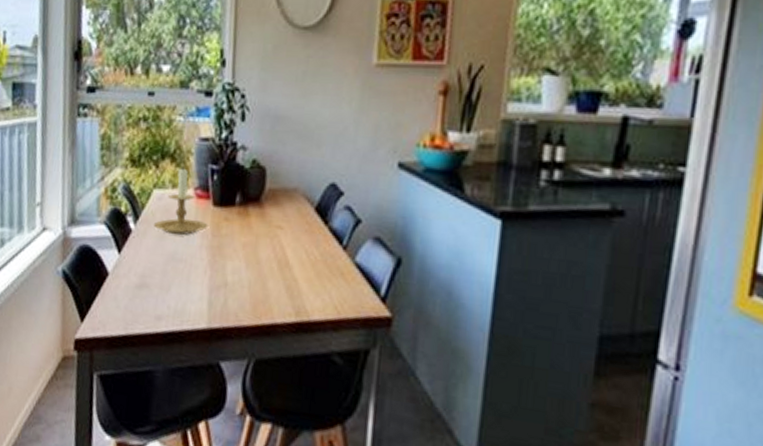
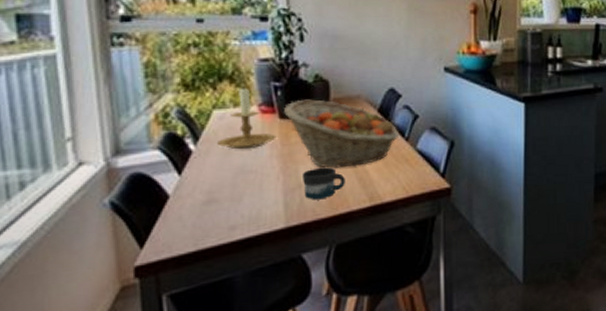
fruit basket: none [218,187,336,273] -> present [284,99,398,168]
mug: none [229,266,272,305] -> present [303,167,345,200]

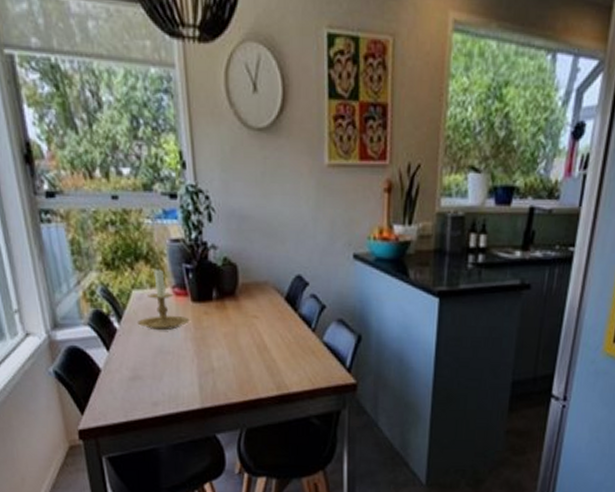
fruit basket: present [284,99,398,168] -> none [196,283,305,355]
mug: present [303,167,345,200] -> none [215,353,254,385]

